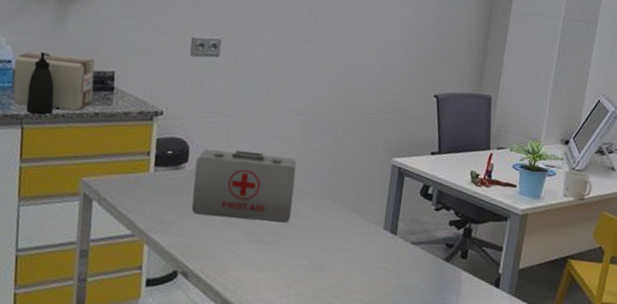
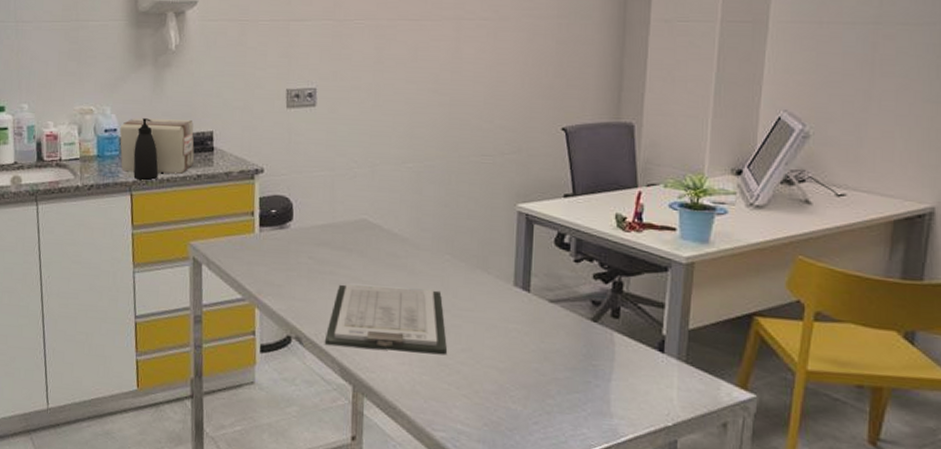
first-aid kit: present [191,149,297,223] -> none [300,205,409,282]
clipboard: none [209,223,322,289] -> present [324,284,447,354]
mug: present [562,169,593,200] -> none [739,206,780,243]

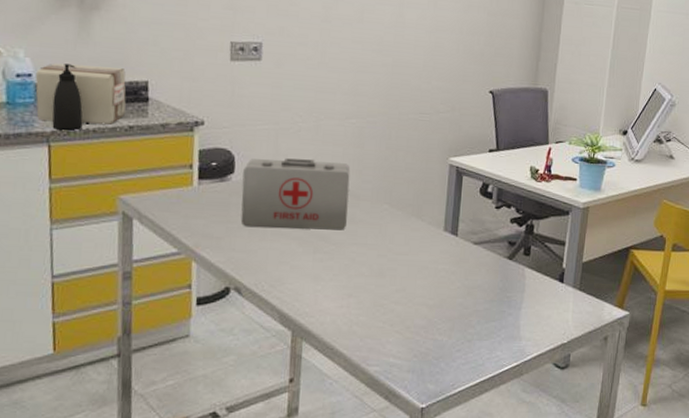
first-aid kit: none [300,205,409,282] -> present [240,158,351,230]
clipboard: present [324,284,447,354] -> none [264,234,383,296]

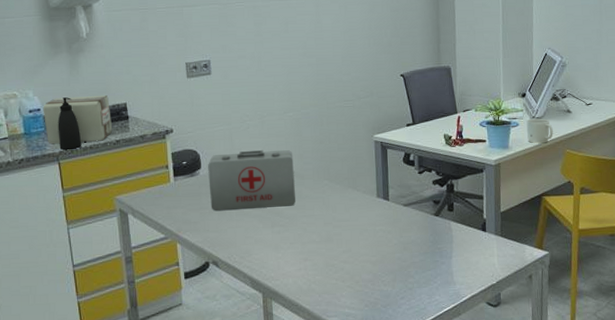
mug: none [623,160,652,190] -> present [526,118,553,144]

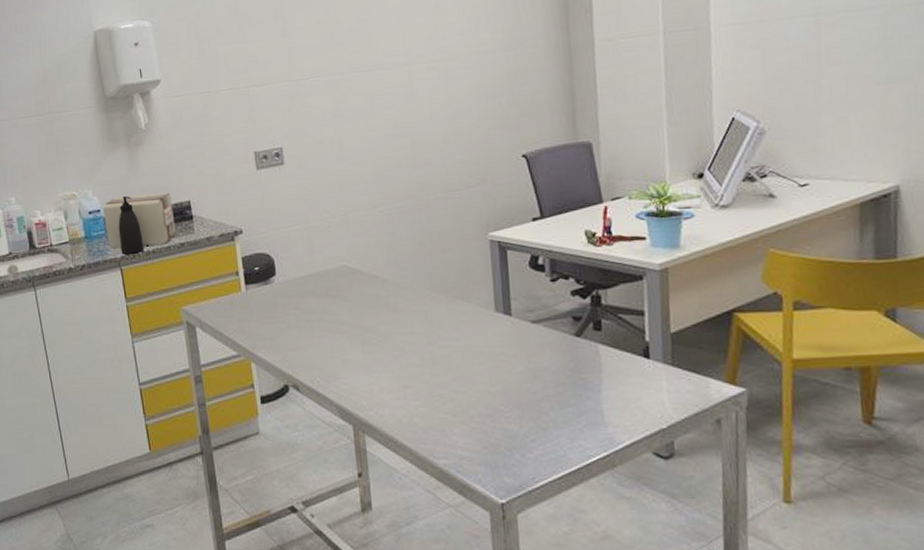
first-aid kit: present [208,149,295,211] -> none [283,252,390,326]
mug: present [526,118,553,144] -> none [706,206,748,241]

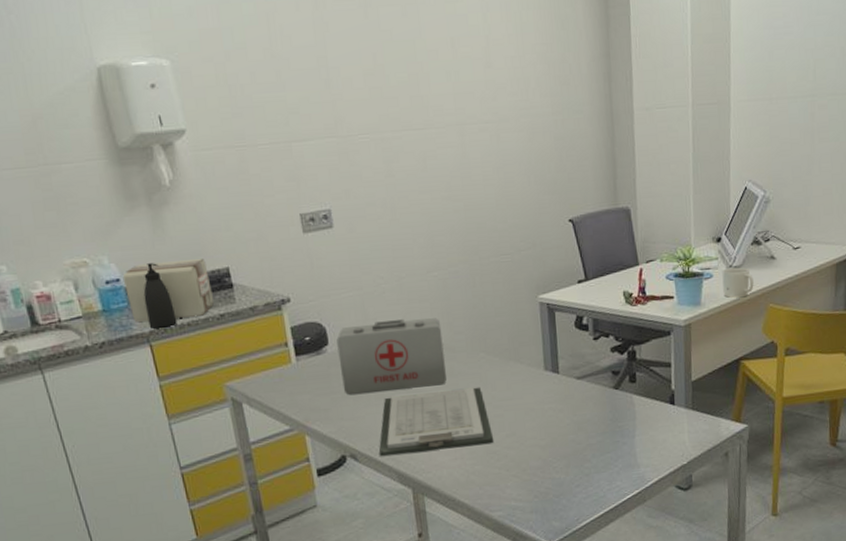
first-aid kit: none [283,252,390,326] -> present [336,318,447,395]
clipboard: none [320,325,439,390] -> present [378,387,493,457]
mug: none [706,206,748,241] -> present [722,267,754,299]

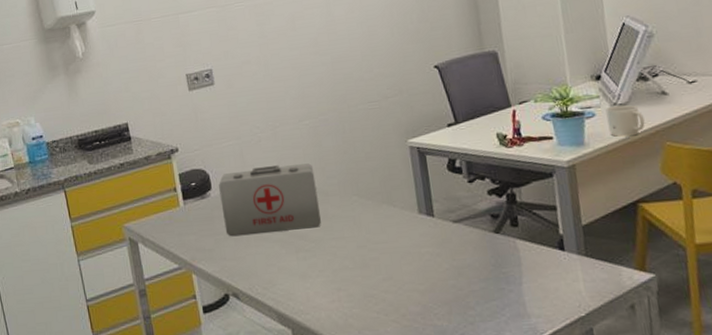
box: present [122,259,214,323] -> none [45,116,115,172]
soap dispenser: present [143,263,177,329] -> none [60,121,86,177]
clipboard: present [378,387,493,457] -> none [258,229,370,297]

